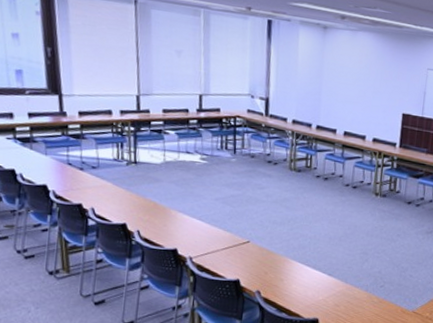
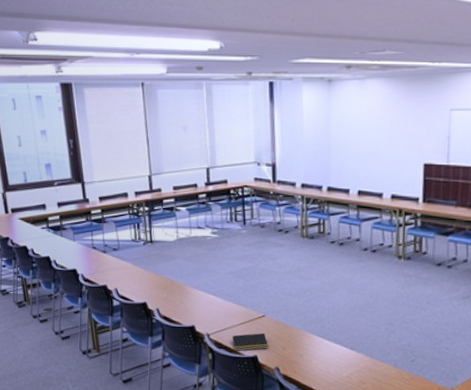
notepad: none [215,257,251,275] -> present [232,332,269,351]

